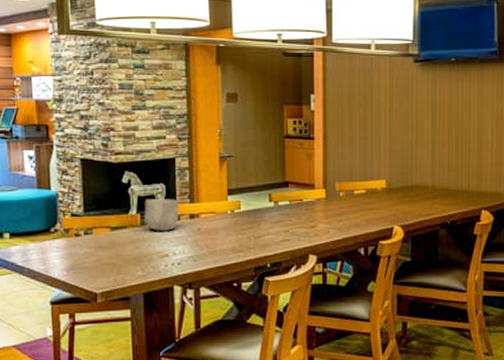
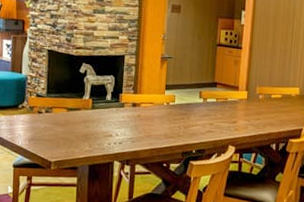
bowl: present [144,199,179,231] -> none [95,87,125,115]

